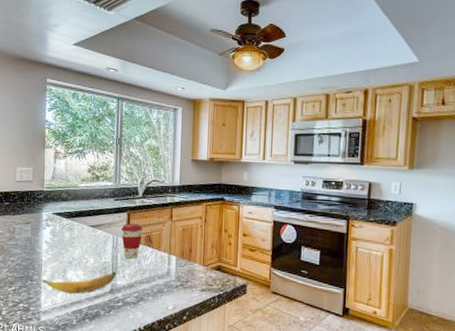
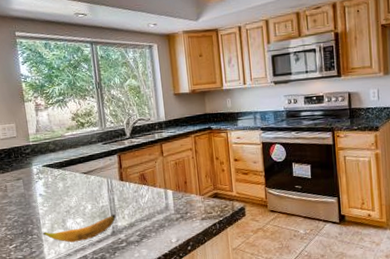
coffee cup: present [121,223,143,259] -> none [114,164,136,199]

